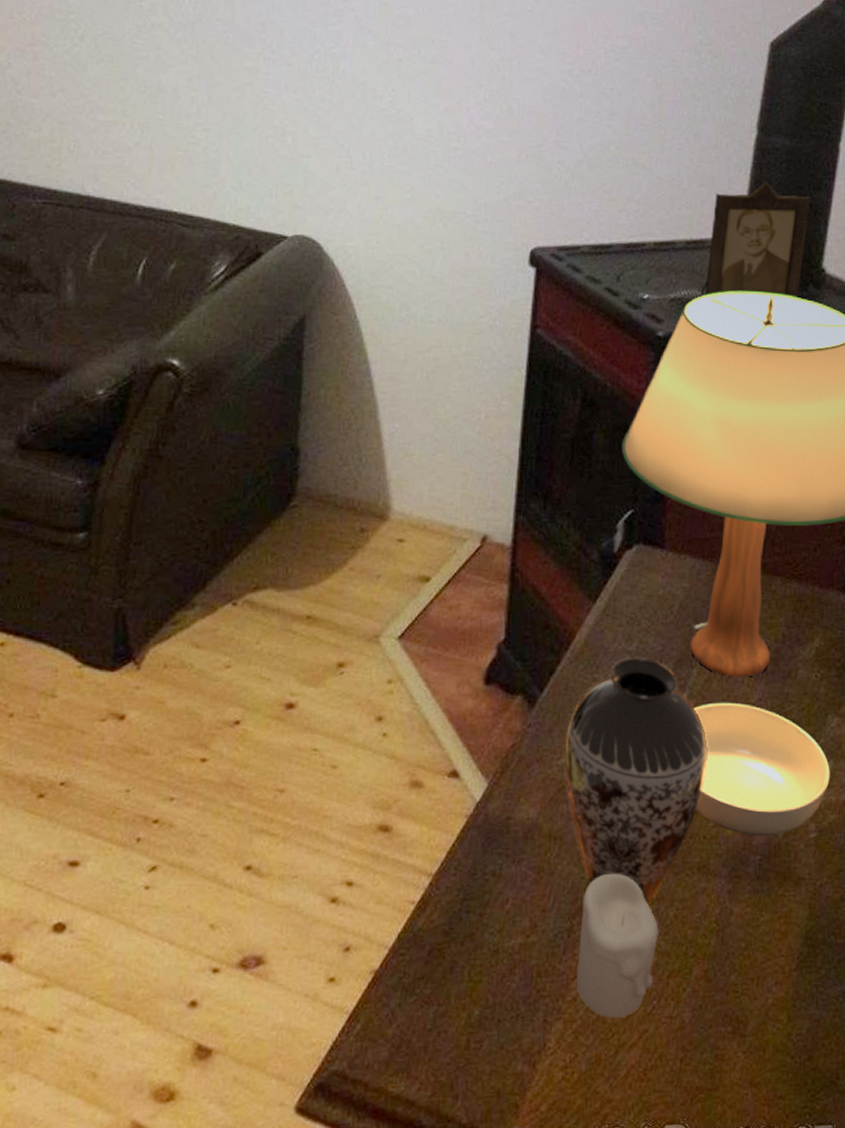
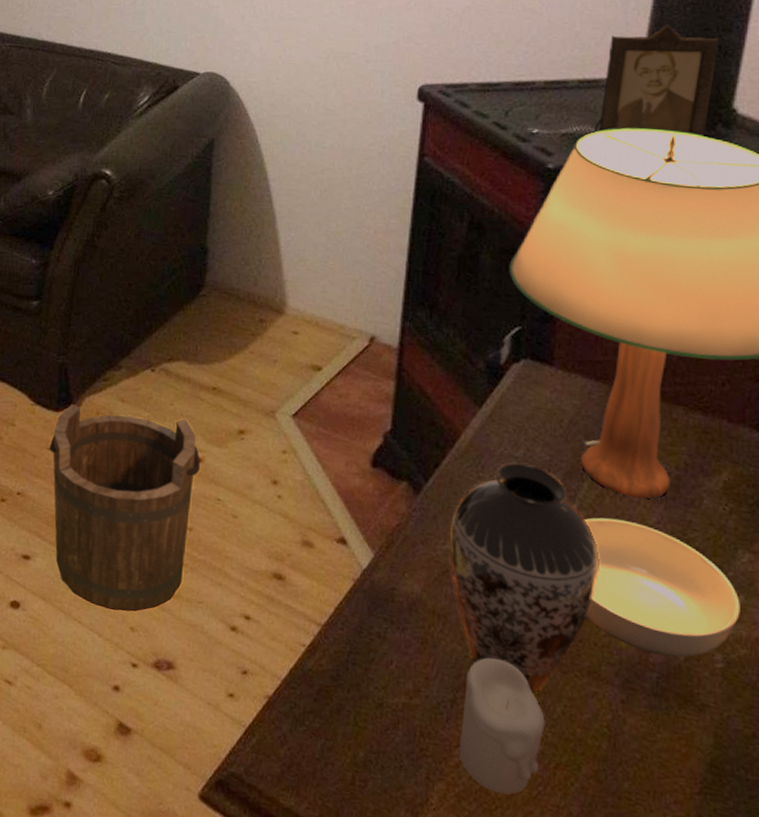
wooden bucket: none [102,658,293,908] -> present [49,403,200,612]

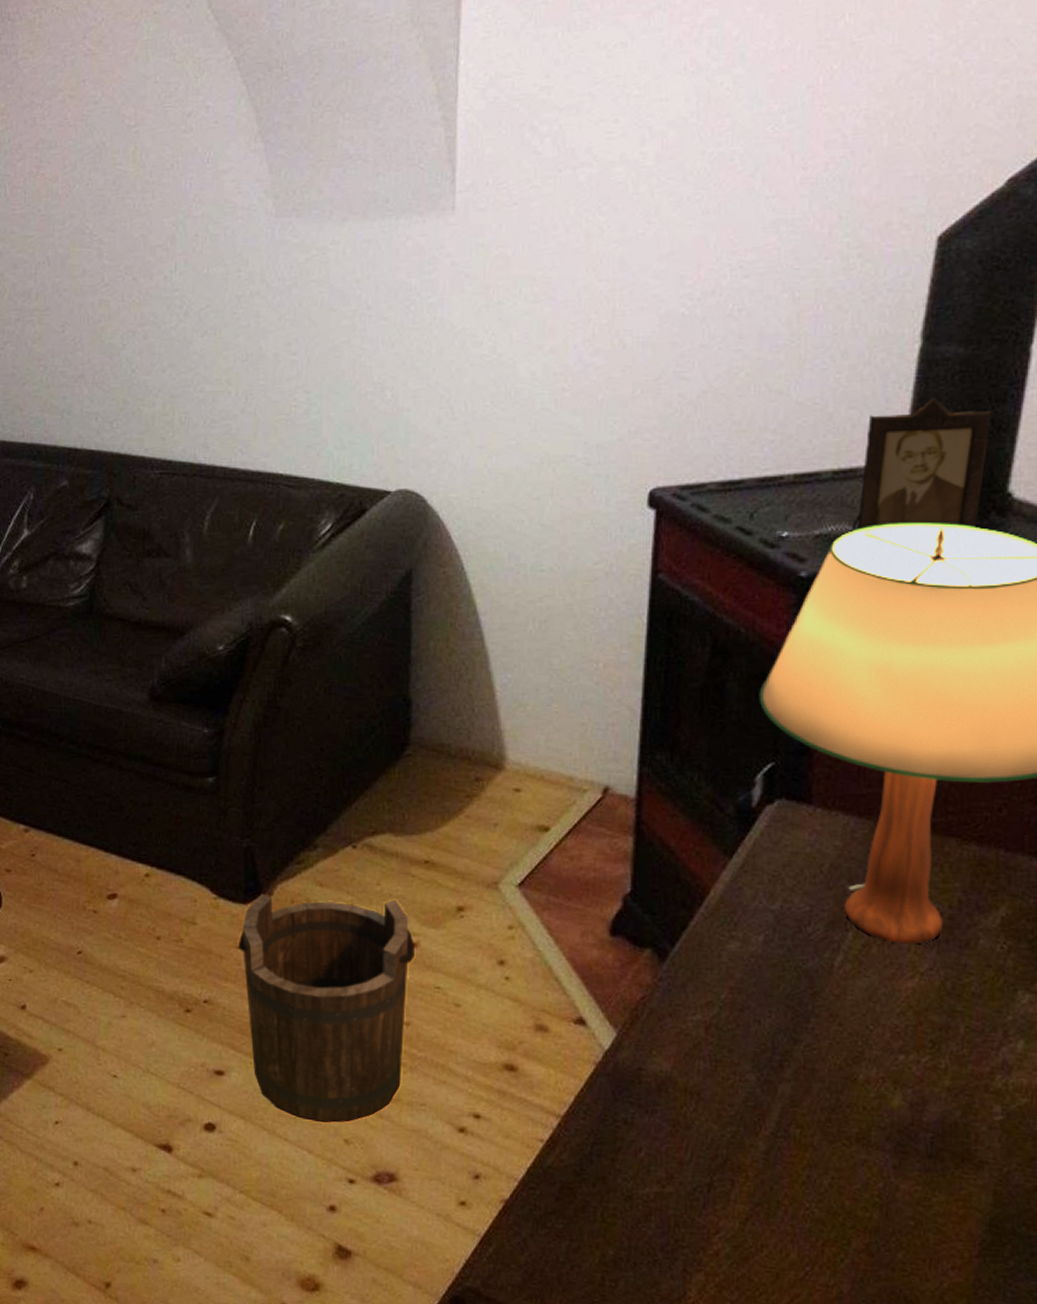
decorative vase: present [449,463,601,694] -> none [700,917,868,1168]
candle: present [459,657,545,795] -> none [718,1133,811,1279]
bowl: present [584,517,740,658] -> none [849,969,1020,1114]

